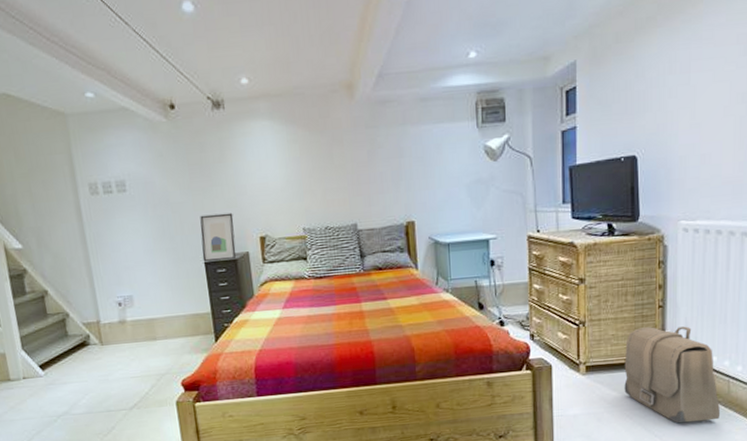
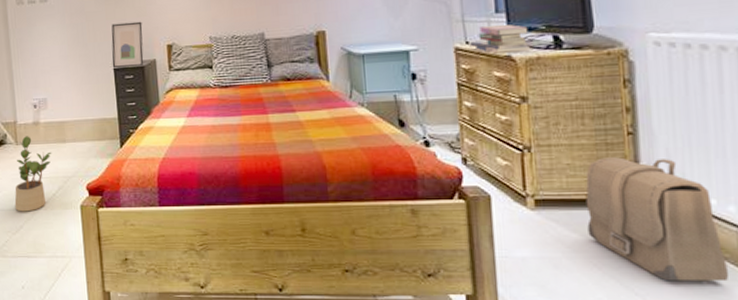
potted plant: none [103,335,142,413] -> present [14,136,52,212]
books: none [540,214,589,240] -> present [469,24,530,53]

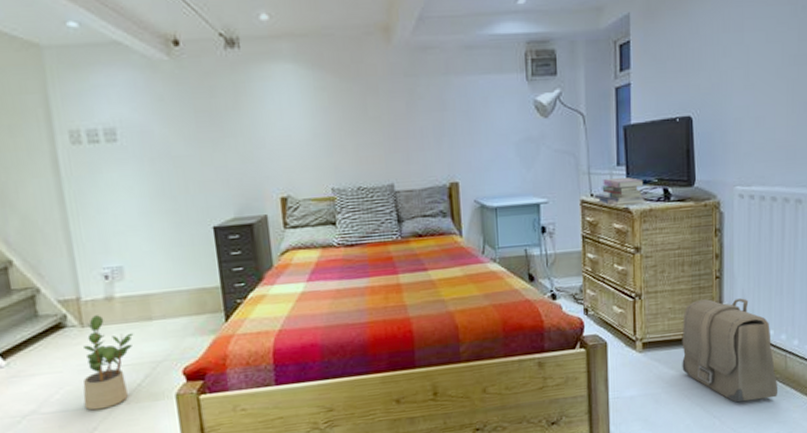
picture frame: present [111,21,144,69] -> none [208,169,252,227]

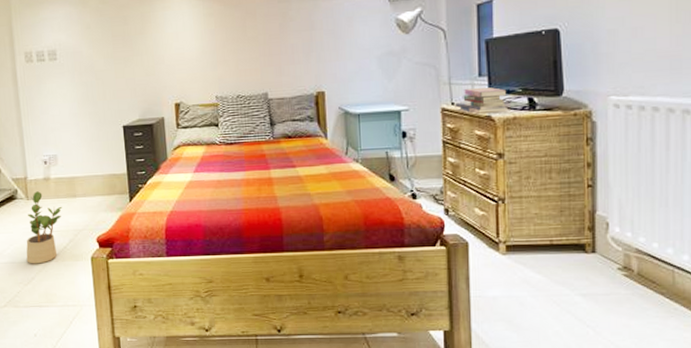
backpack: present [682,298,778,403] -> none [549,207,665,314]

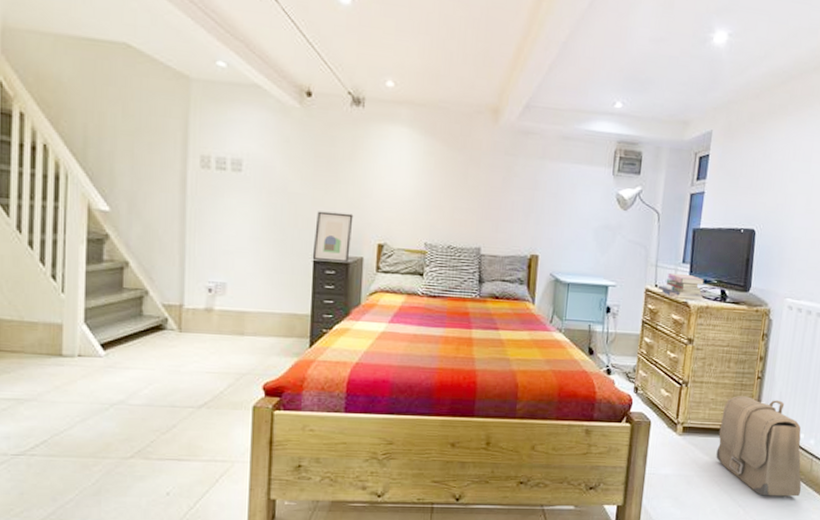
potted plant: present [26,191,63,264] -> none [168,323,225,410]
picture frame: none [120,80,152,126] -> present [312,211,354,263]
backpack: none [549,207,665,314] -> present [716,396,802,497]

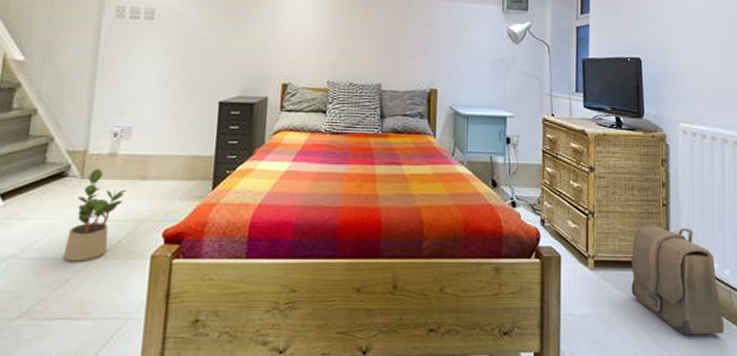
potted plant: none [168,323,225,410] -> present [63,169,127,262]
picture frame: present [312,211,354,263] -> none [218,54,259,103]
books: present [657,272,705,300] -> none [554,101,599,128]

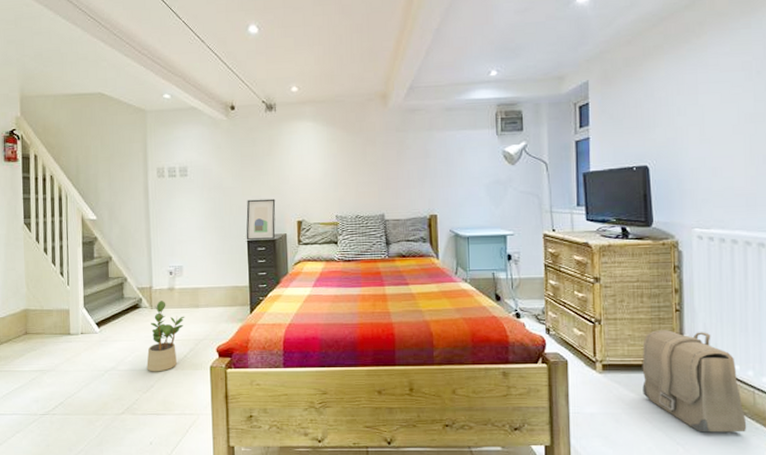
picture frame: none [218,54,259,103] -> present [246,198,276,241]

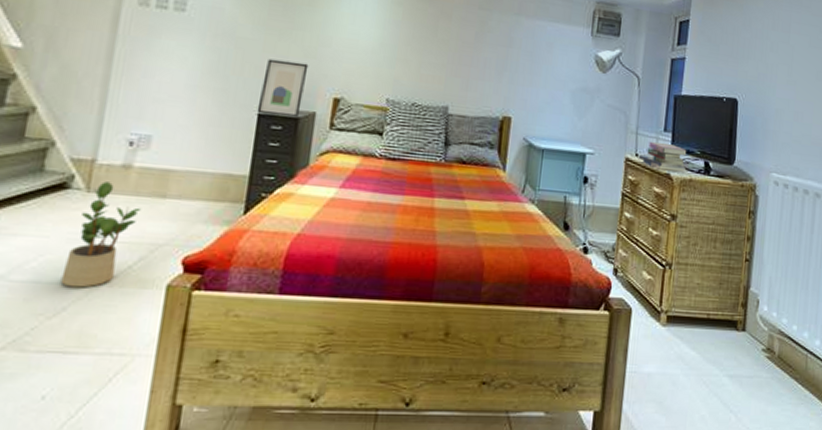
books: none [555,216,603,240] -> present [638,141,687,172]
backpack: present [642,330,747,433] -> none [703,280,797,400]

